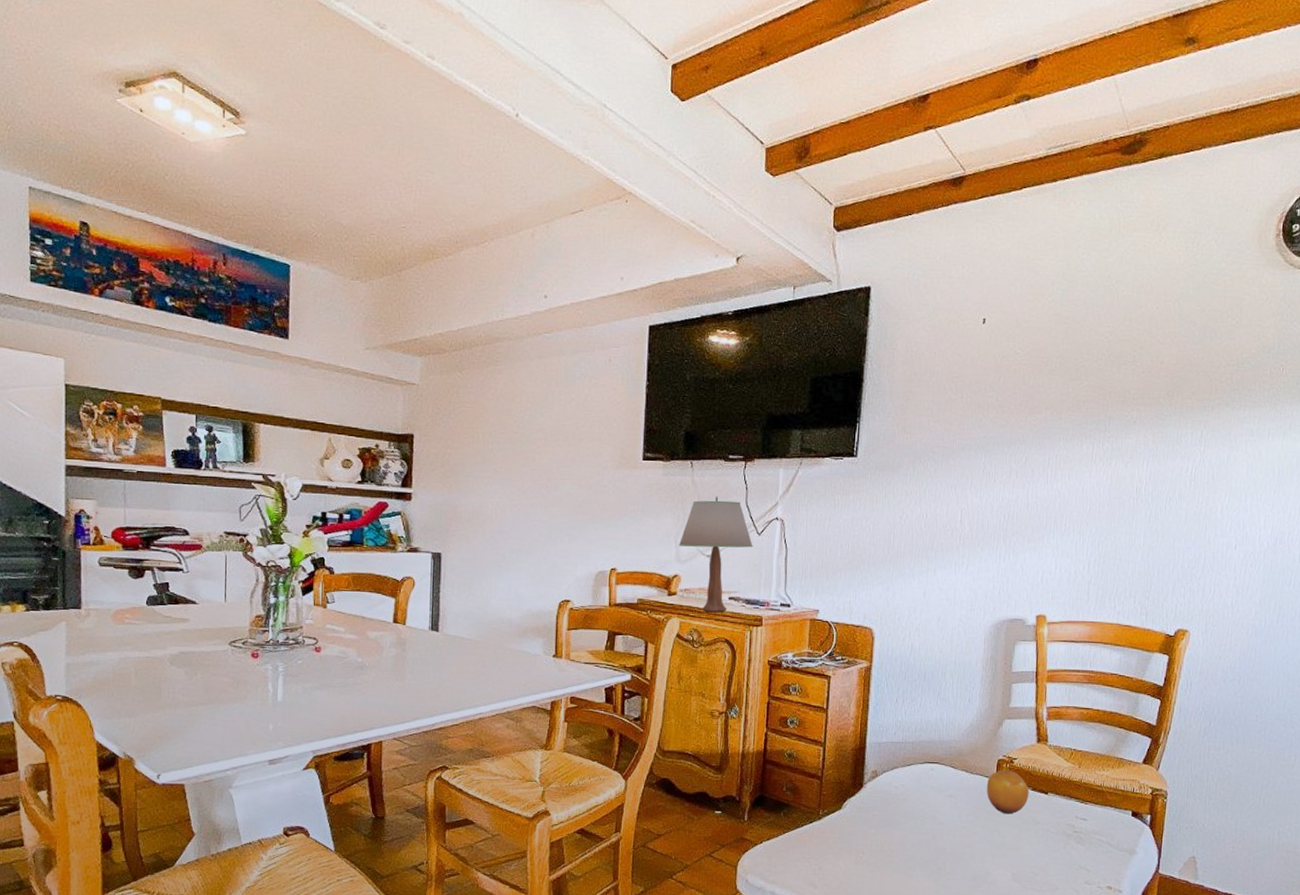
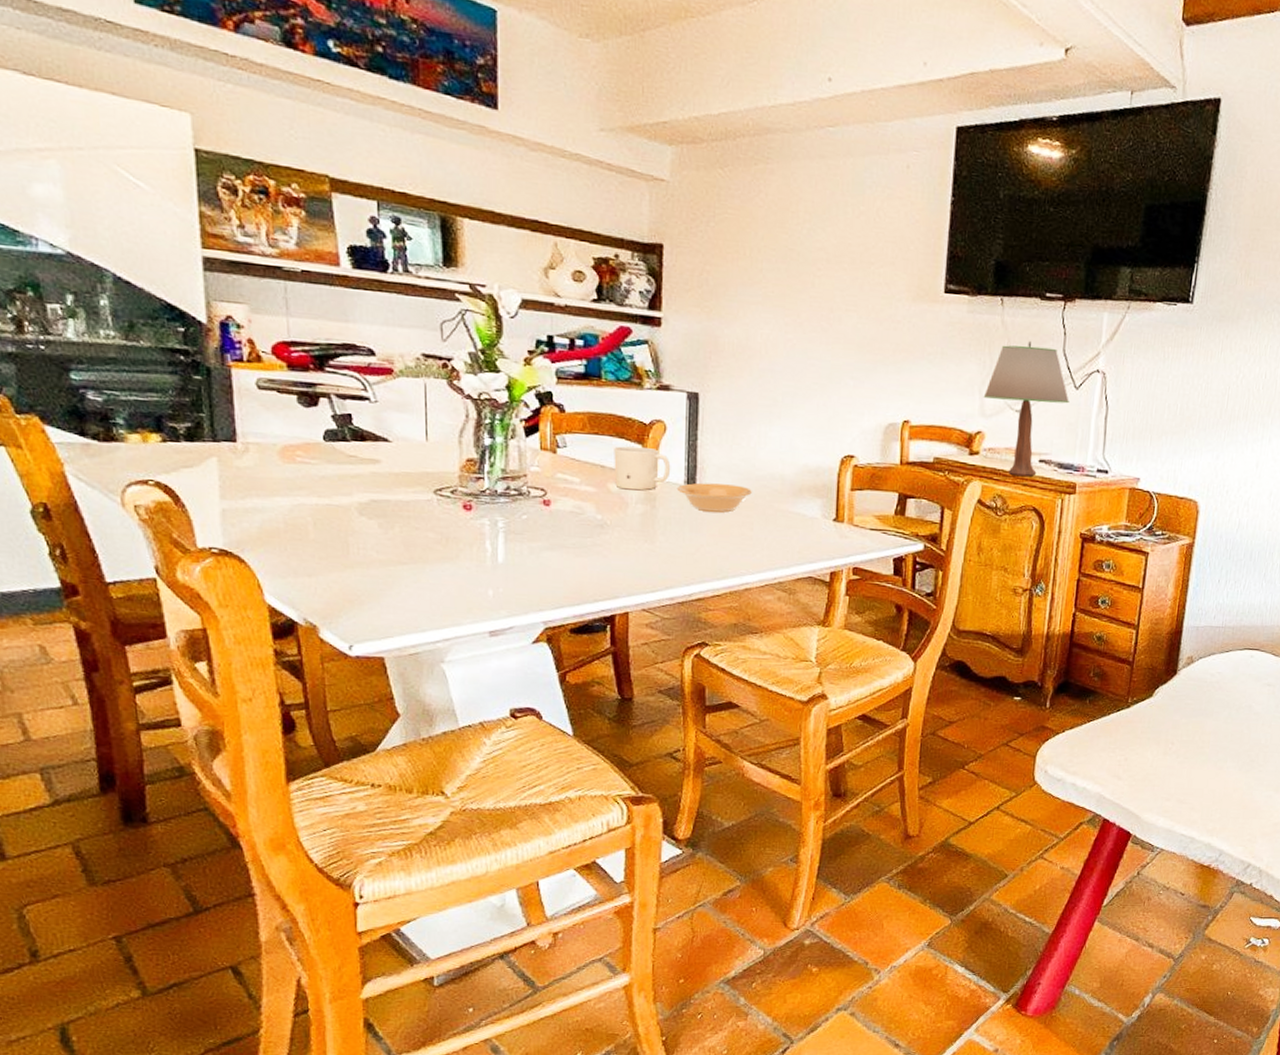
mug: none [372,599,418,637] -> present [614,446,671,491]
bowl: none [423,628,486,653] -> present [676,482,753,513]

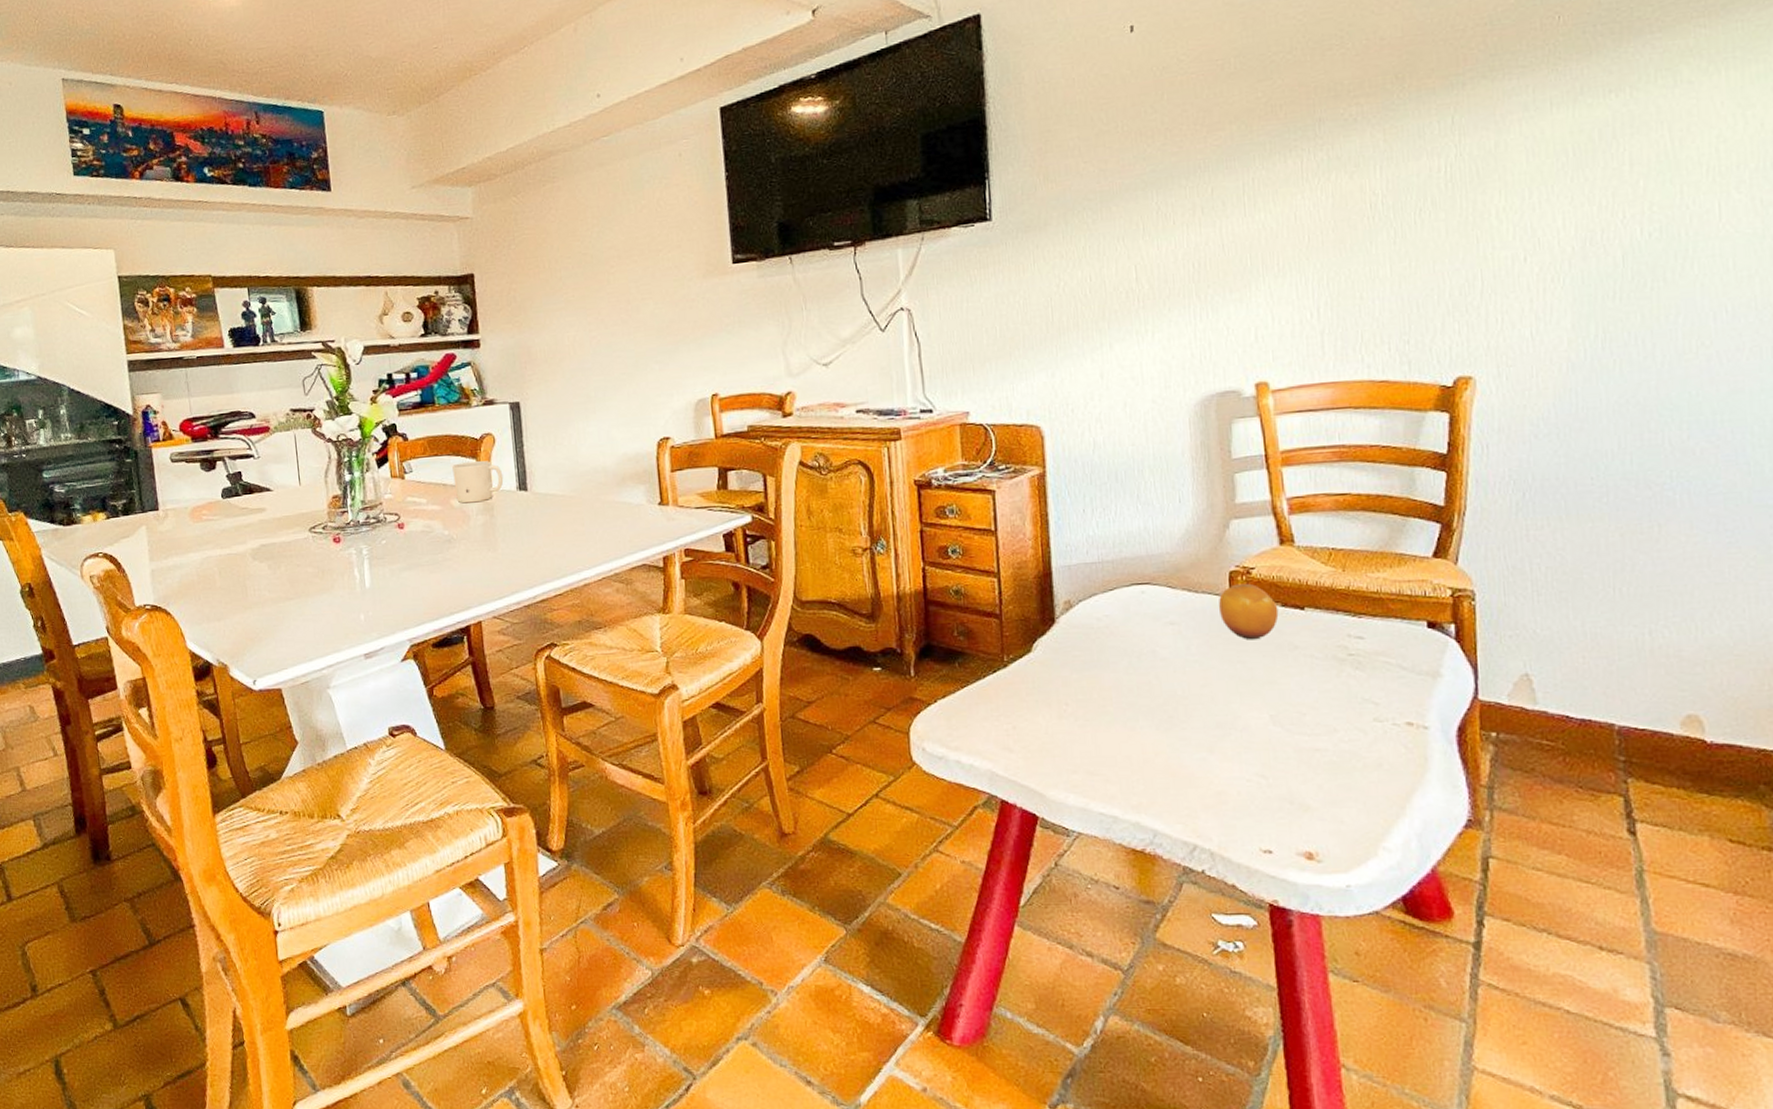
bowl: present [676,482,753,513] -> none [510,483,580,514]
table lamp: present [983,340,1069,477] -> none [787,292,877,431]

